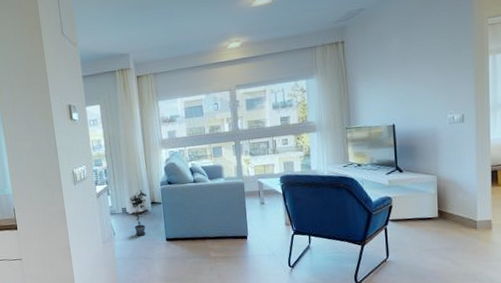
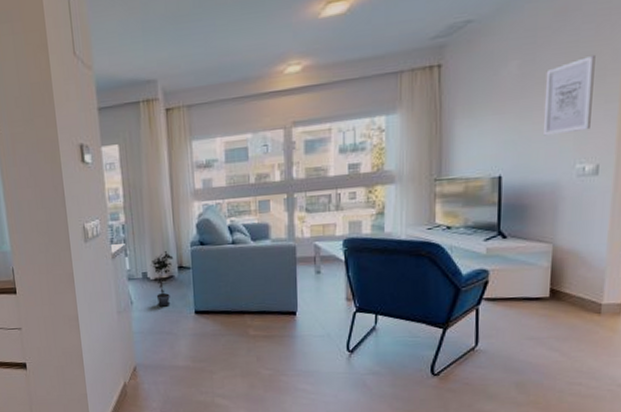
wall art: none [419,33,455,94] -> present [542,54,595,136]

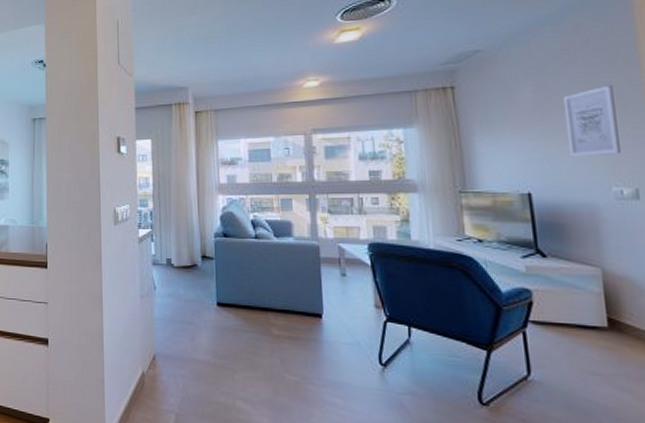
potted plant: present [151,251,174,307] -> none [175,240,198,295]

